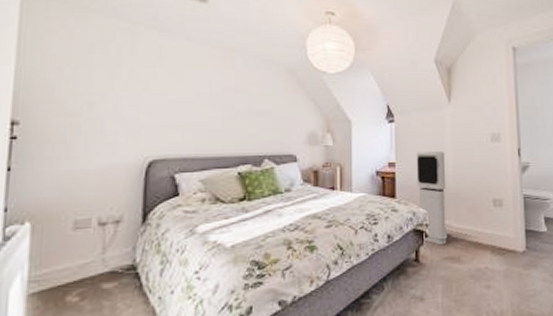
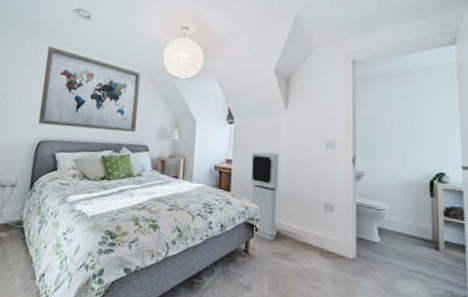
wall art: none [147,38,281,141] -> present [39,47,141,132]

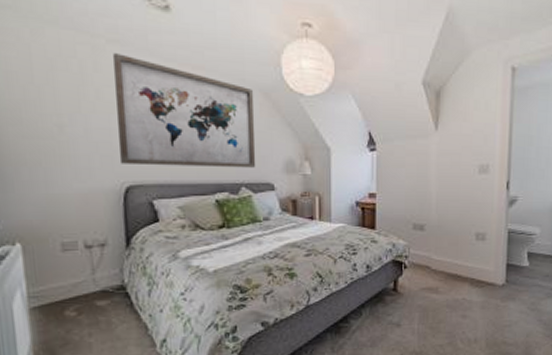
air purifier: present [250,152,279,241] -> none [397,183,429,277]

